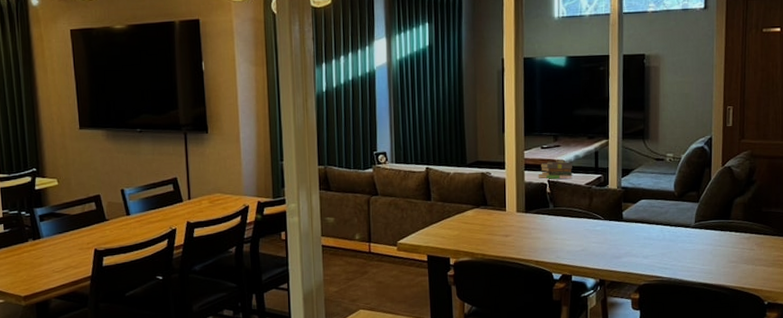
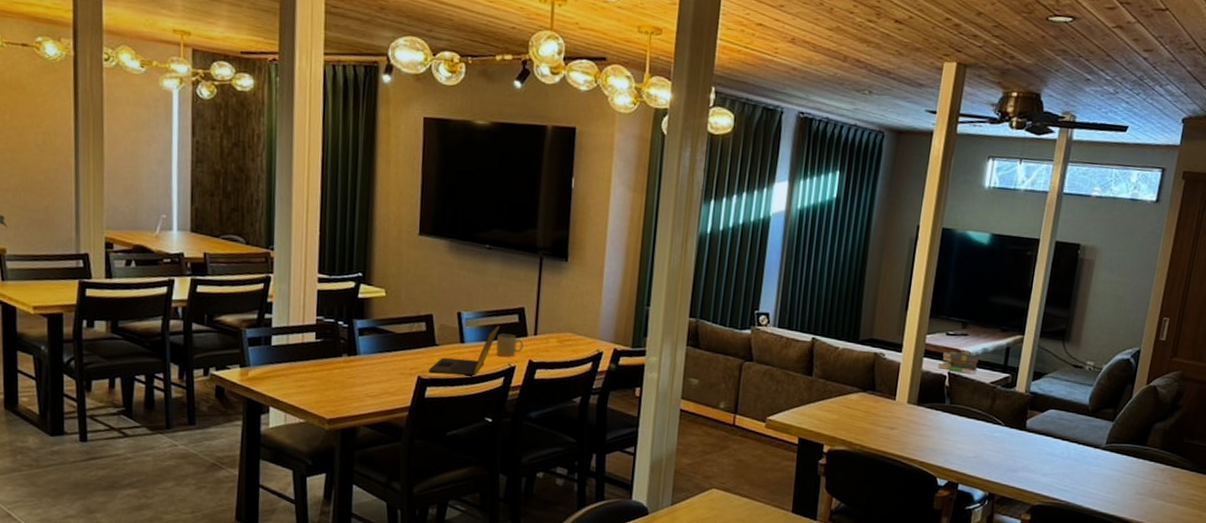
laptop: none [103,196,158,245] -> present [429,325,500,377]
mug: none [156,202,181,222] -> present [496,333,524,358]

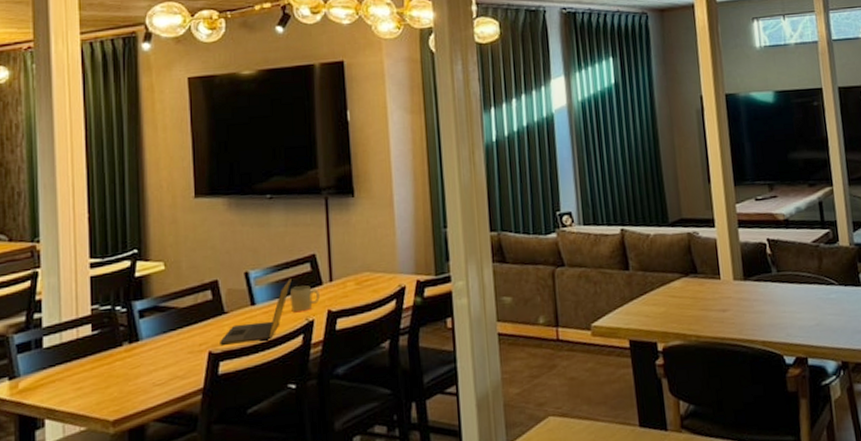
books: present [937,351,979,375] -> none [754,215,796,238]

